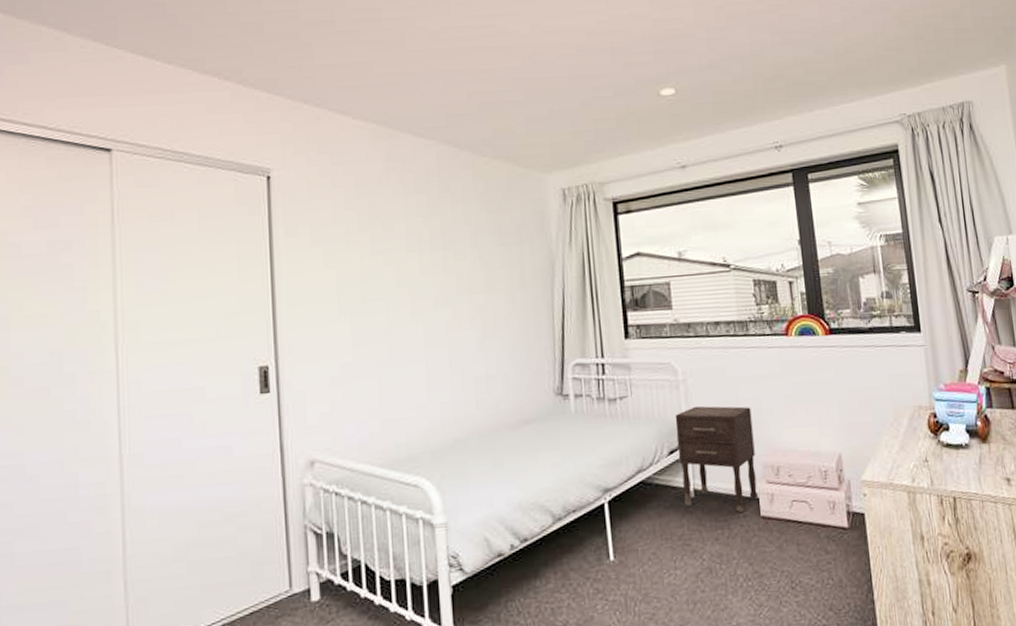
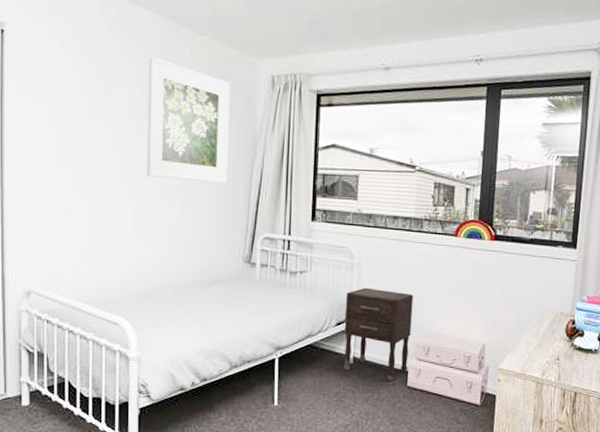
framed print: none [428,184,526,313] -> present [146,56,231,183]

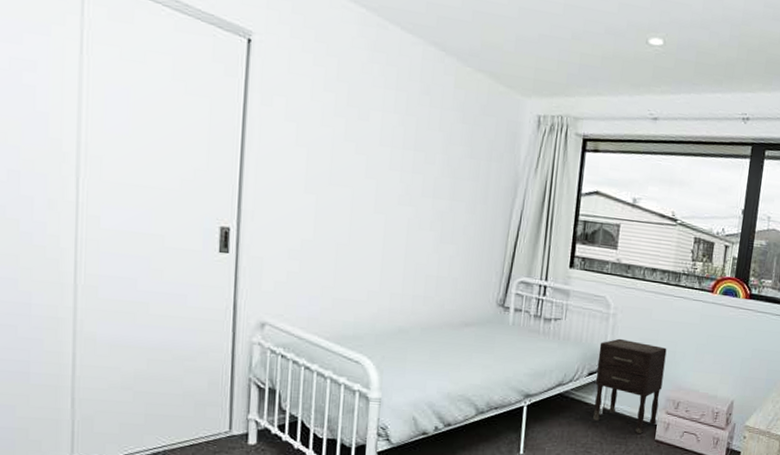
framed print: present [146,56,231,183] -> none [400,83,495,223]

